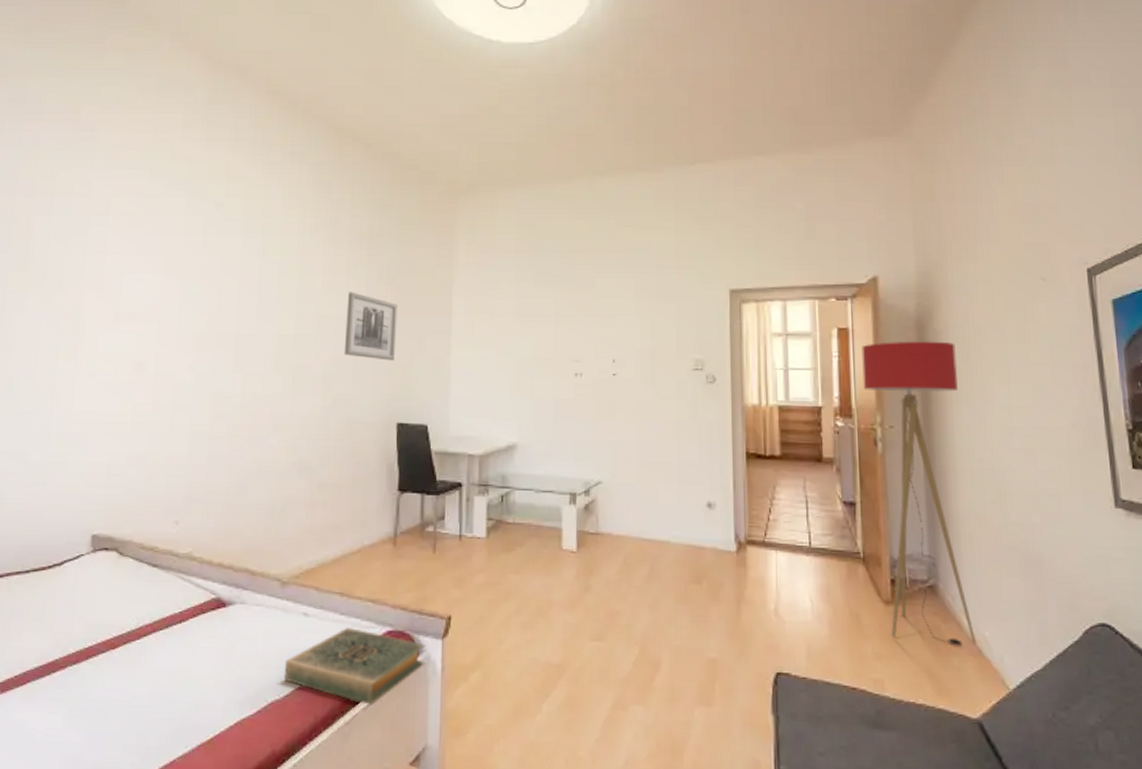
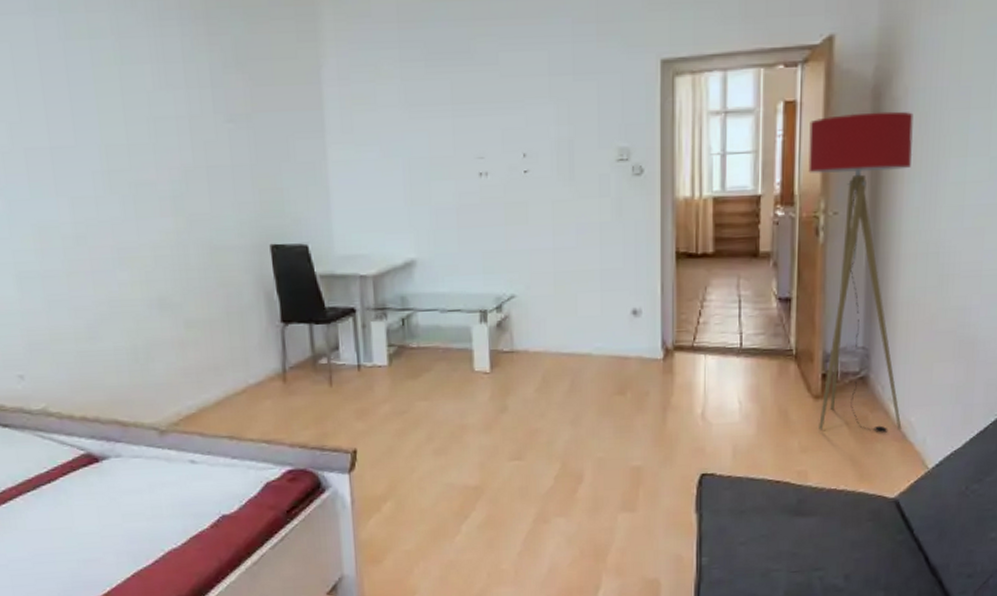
hardback book: present [284,627,426,705] -> none [176,470,334,544]
wall art: present [345,292,398,361] -> none [187,84,258,170]

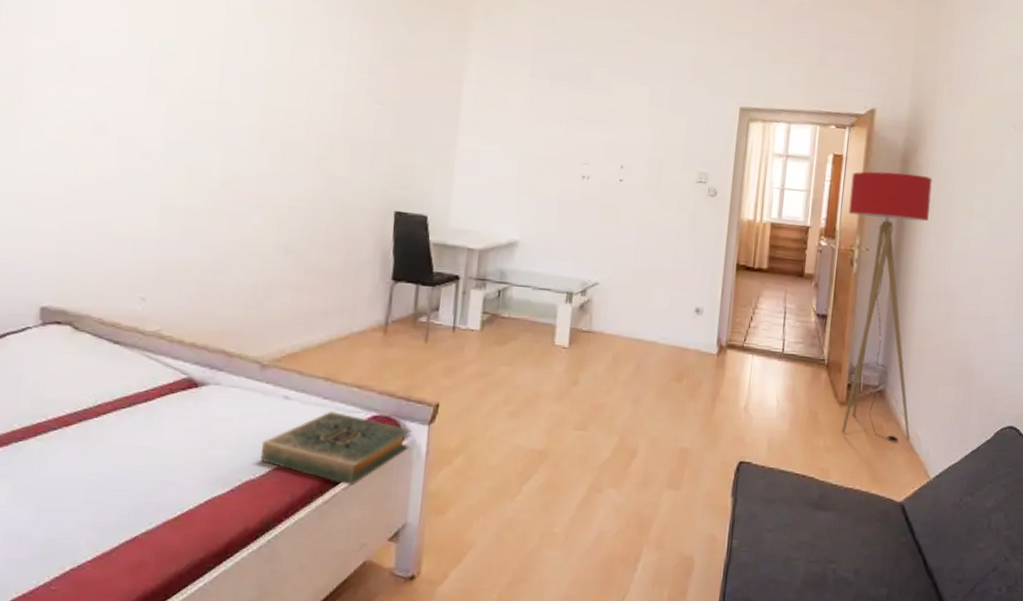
hardback book: none [176,470,334,544] -> present [261,411,412,485]

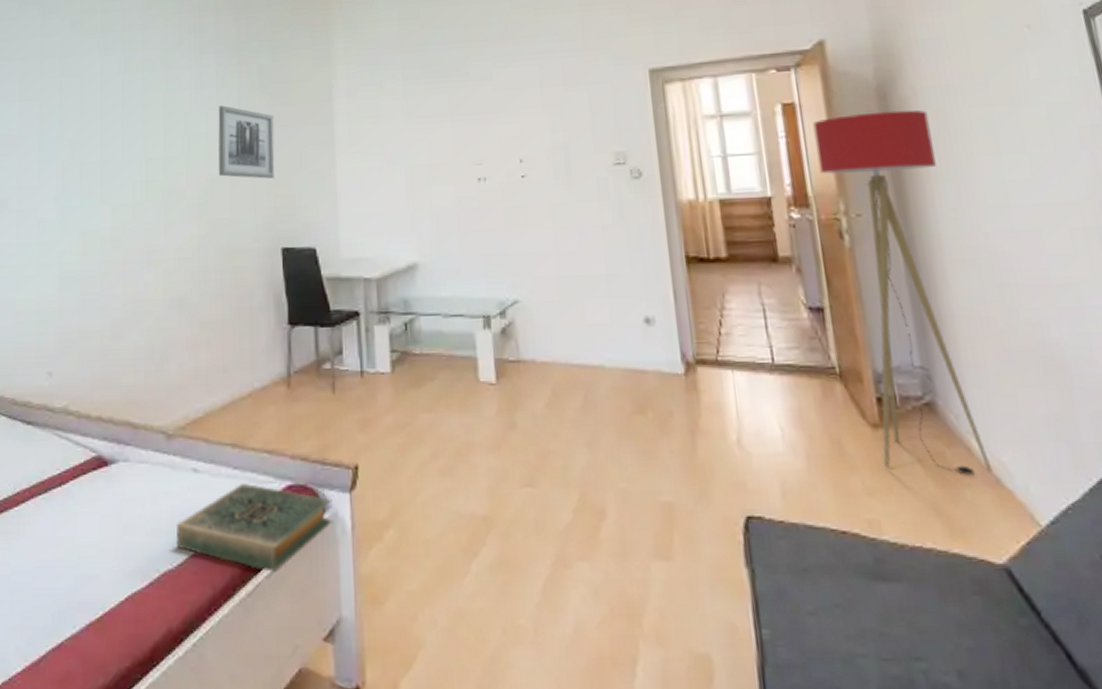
wall art: none [342,68,403,147] -> present [218,105,275,179]

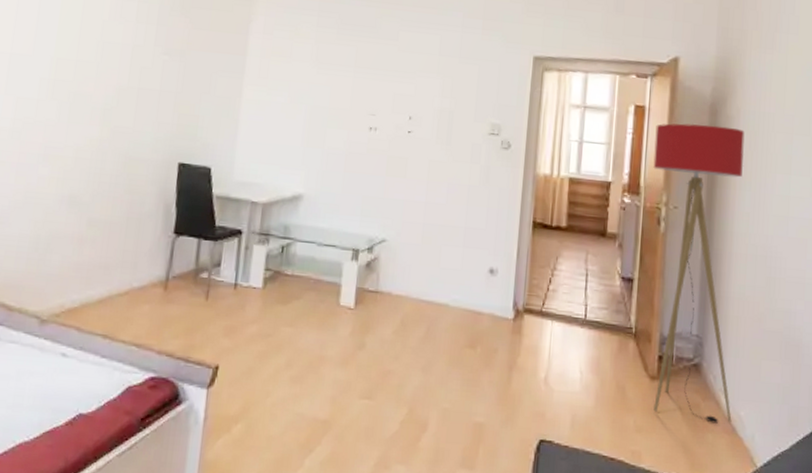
hardback book: present [175,482,333,572] -> none [36,370,190,452]
wall art: present [218,105,275,179] -> none [128,20,190,97]

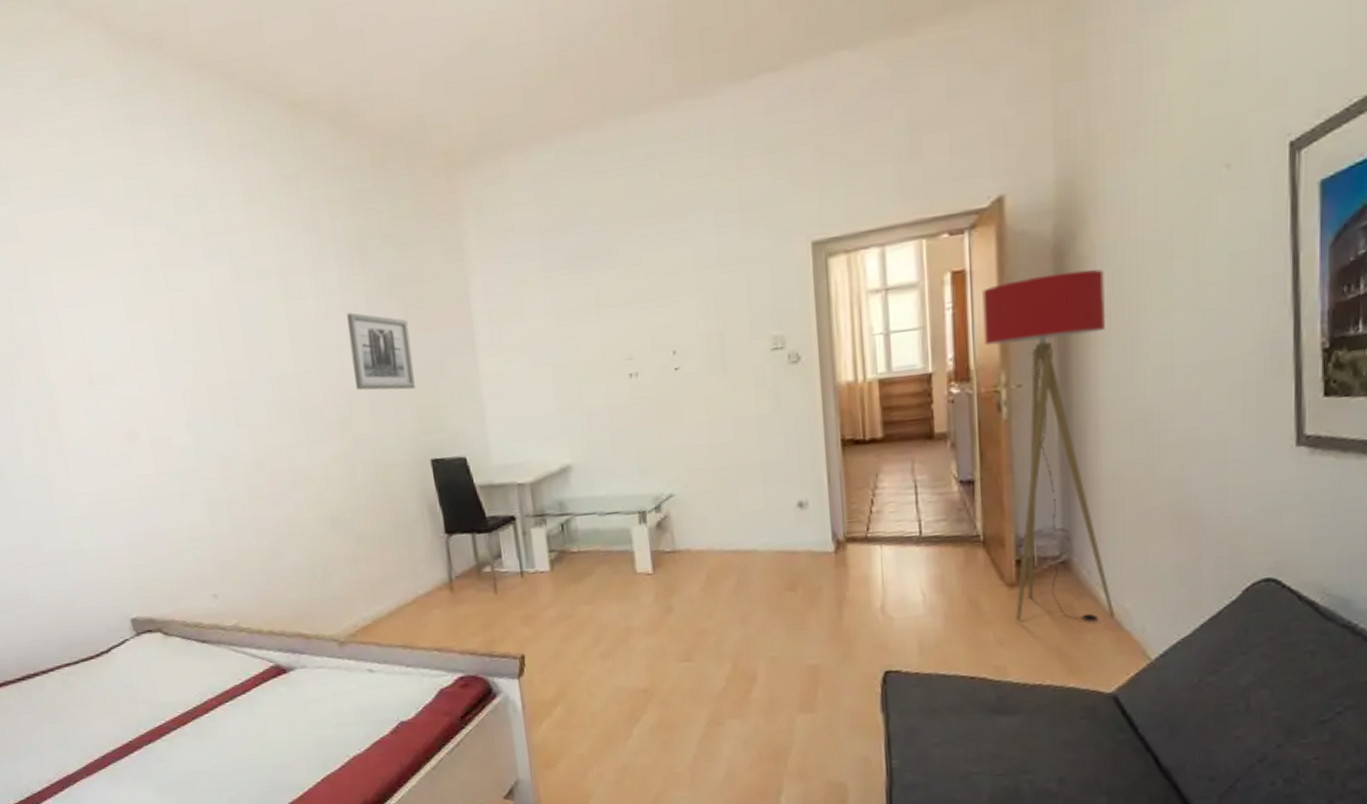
wall art: none [128,20,190,97] -> present [347,312,415,391]

